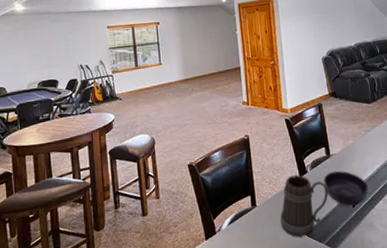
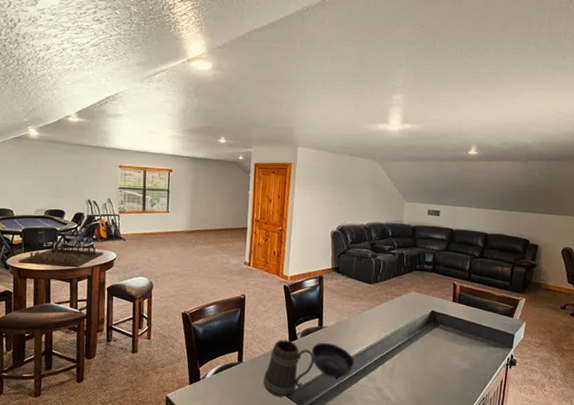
chess set: none [16,109,101,141] -> present [18,242,103,267]

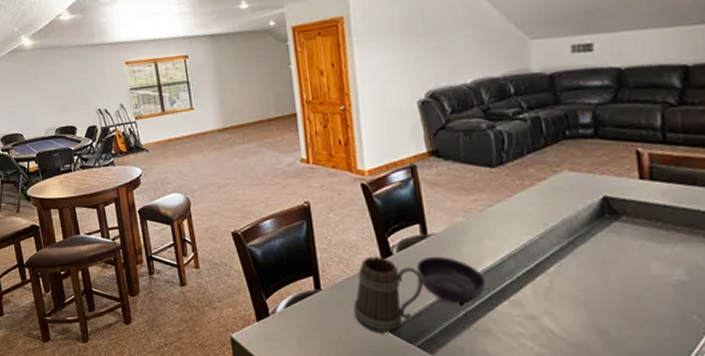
chess set: present [18,242,103,267] -> none [39,161,127,192]

